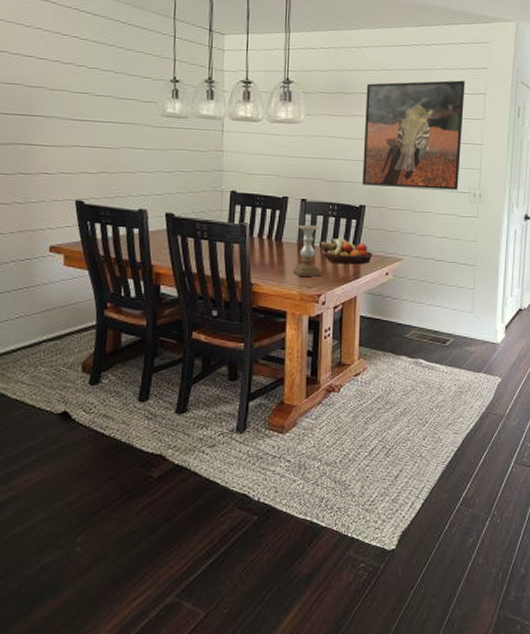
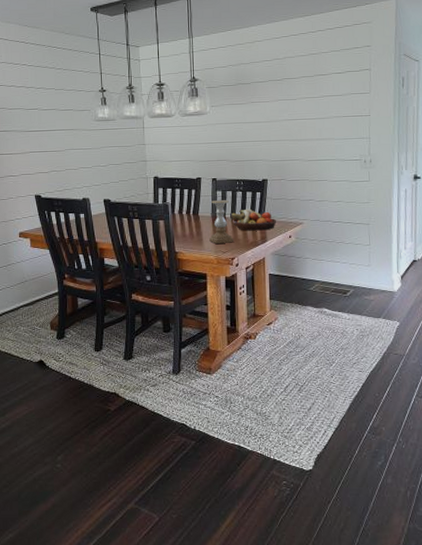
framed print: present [362,80,465,190] -> none [261,60,351,162]

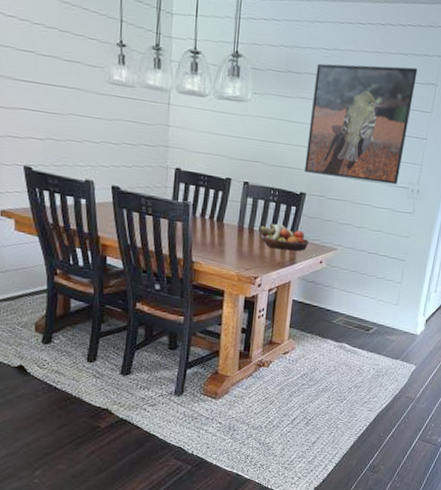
candle holder: present [209,199,233,244] -> none [232,207,261,260]
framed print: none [261,60,351,162] -> present [304,63,418,185]

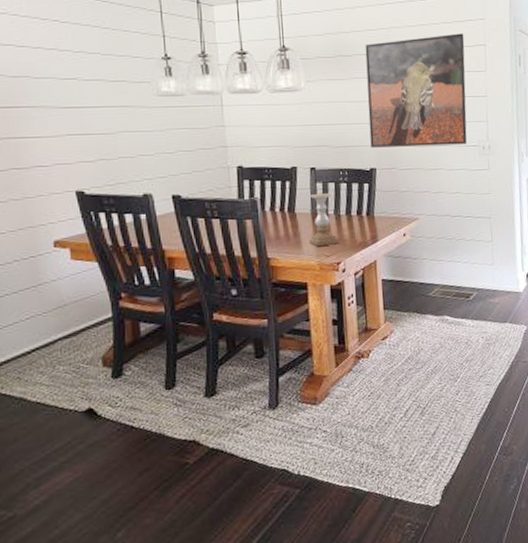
candle holder: none [232,207,261,260] -> present [309,192,338,246]
fruit bowl: present [259,223,309,251] -> none [333,203,388,230]

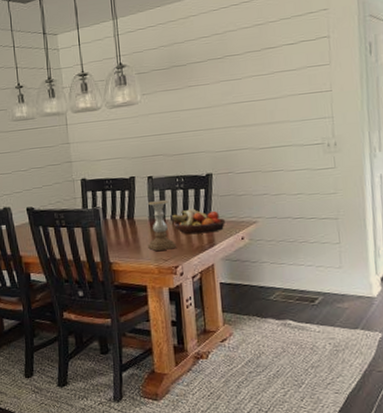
fruit bowl: none [333,203,388,230] -> present [170,208,225,235]
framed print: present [365,33,467,148] -> none [199,27,310,154]

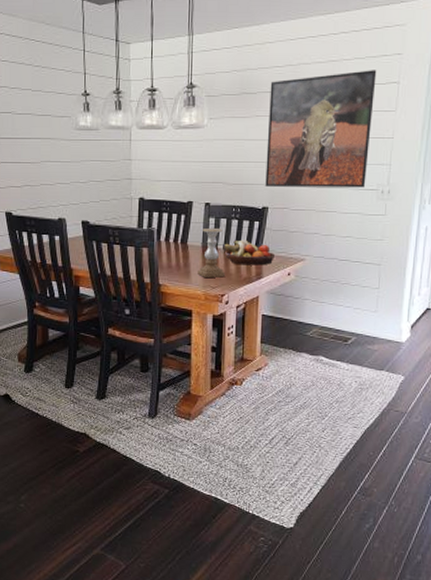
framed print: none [199,27,310,154] -> present [265,70,377,188]

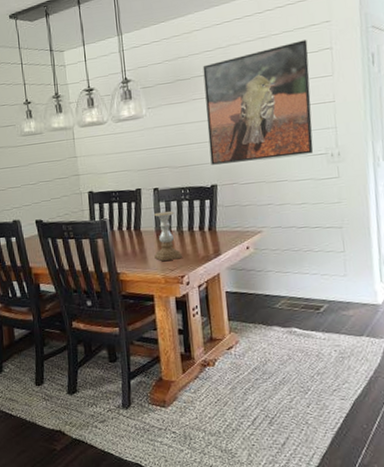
fruit bowl: present [223,239,274,266] -> none [176,219,230,245]

